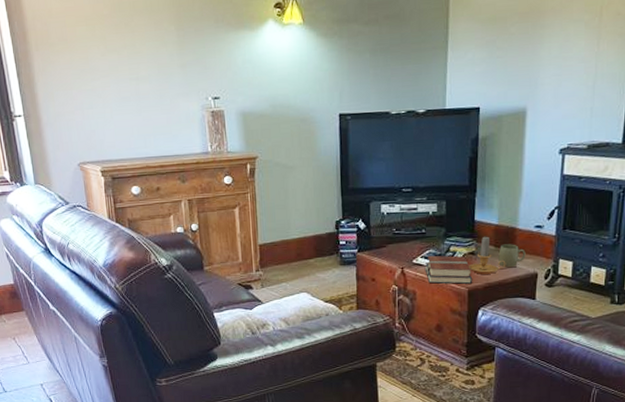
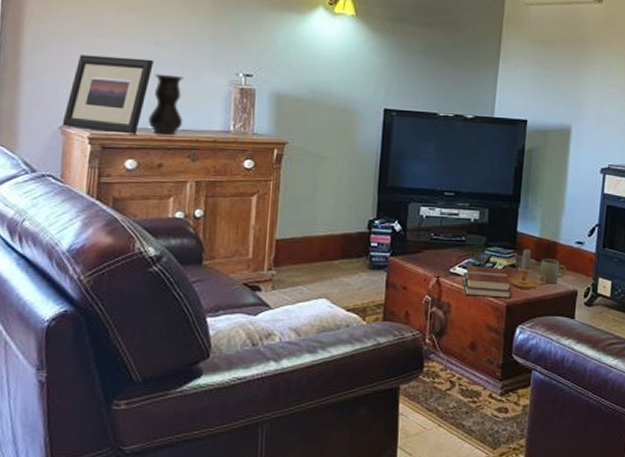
picture frame: none [79,95,138,165] -> present [62,54,154,134]
vase: none [141,107,170,163] -> present [148,73,184,135]

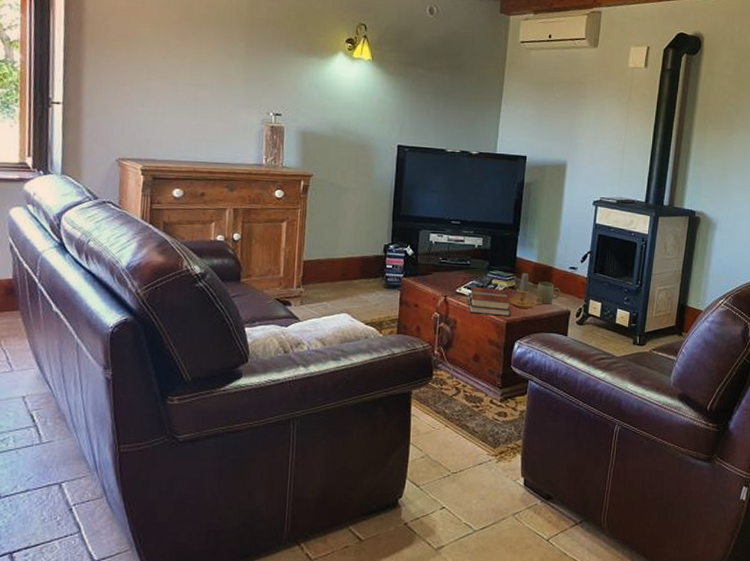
picture frame: present [62,54,154,134] -> none [118,96,195,167]
vase: present [148,73,184,135] -> none [191,113,222,168]

